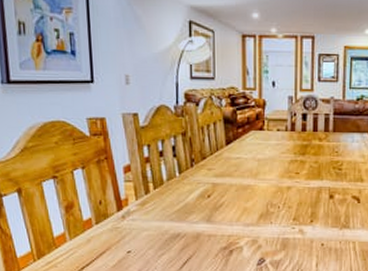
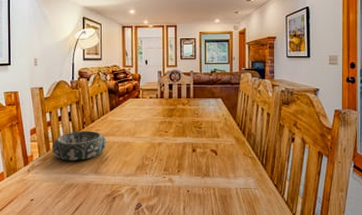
decorative bowl: none [152,170,221,206] -> present [52,131,106,161]

